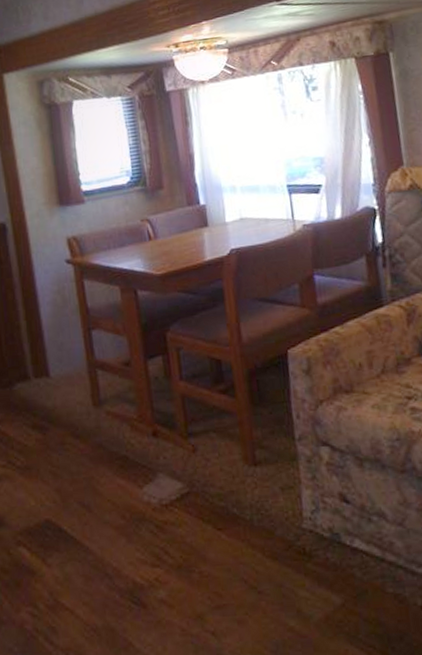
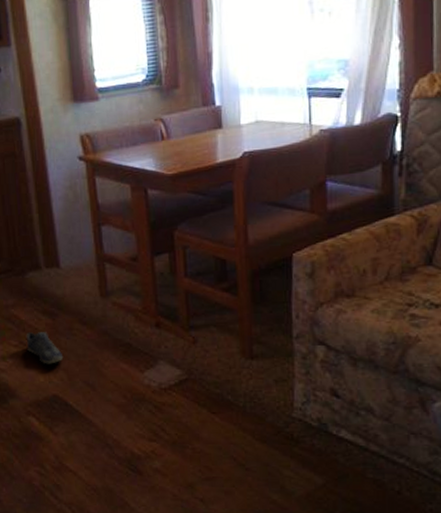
shoe: none [15,448,56,486] -> present [27,332,64,364]

